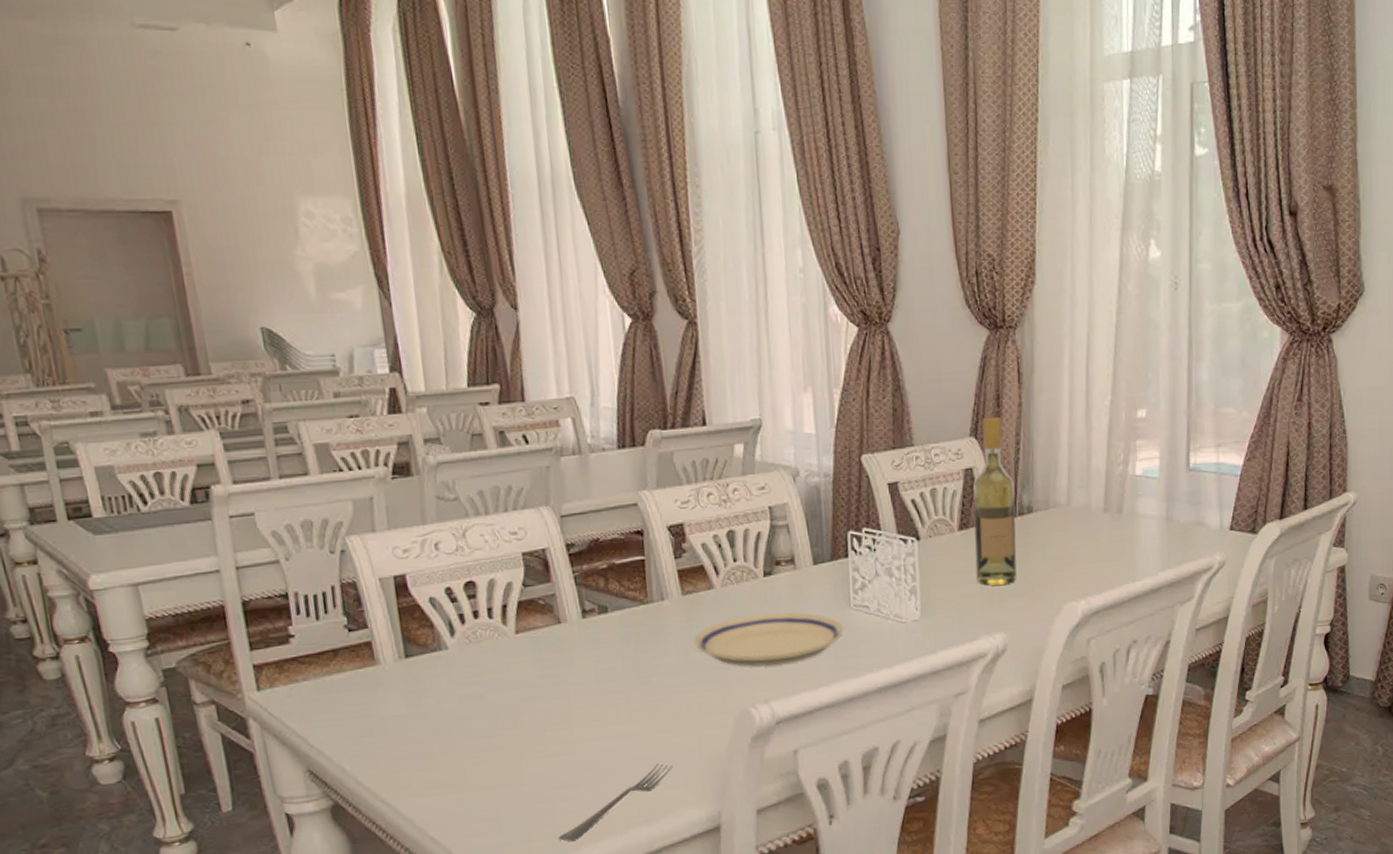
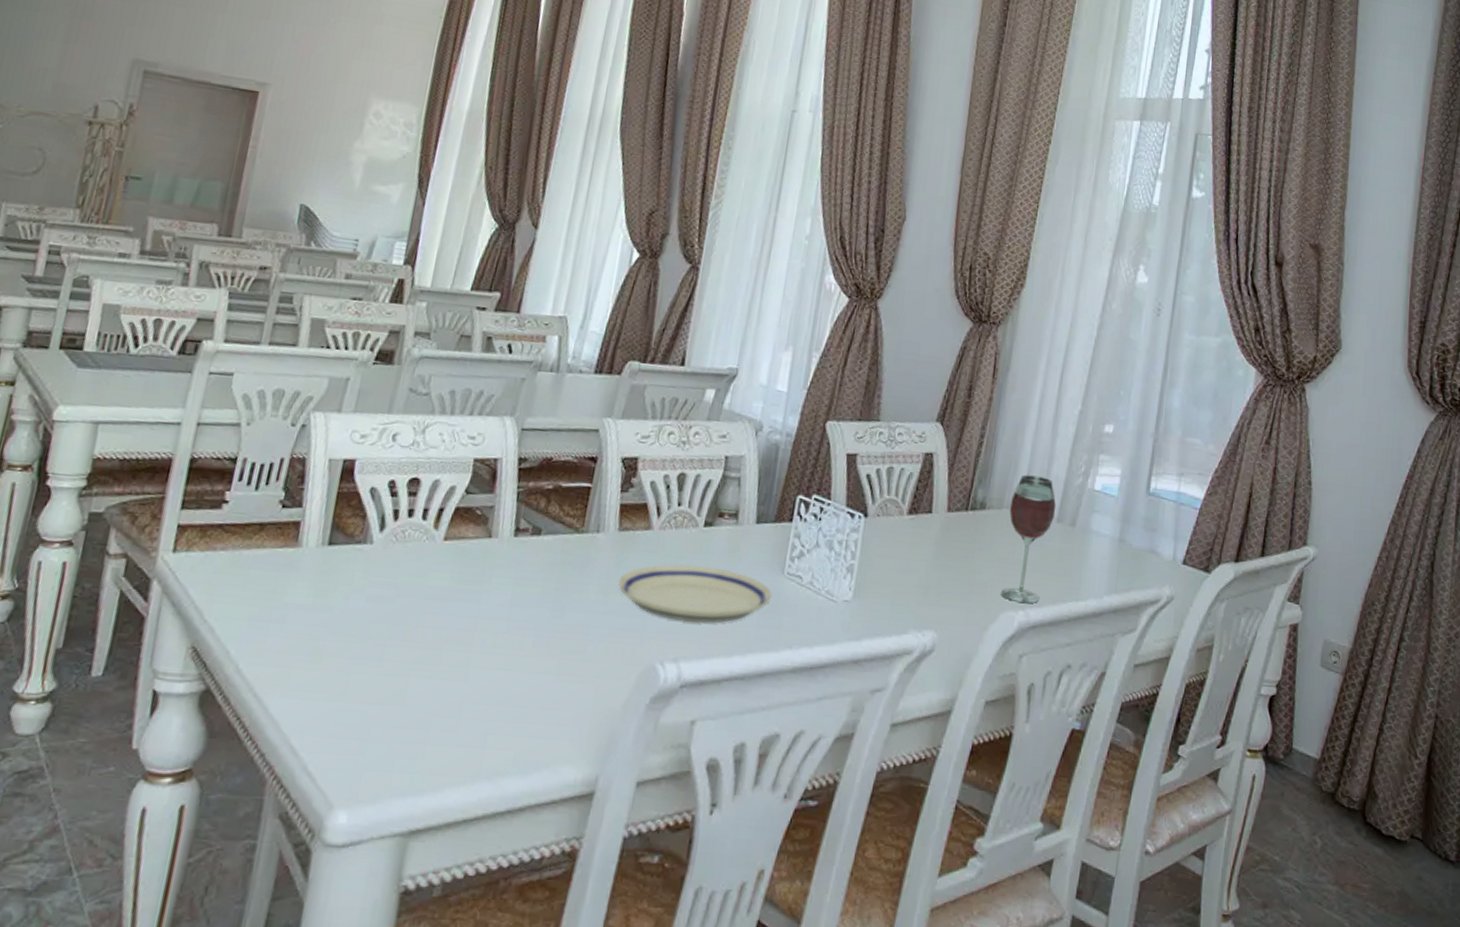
fork: present [558,764,674,841] -> none [421,708,563,779]
bottle: present [973,416,1017,586] -> none [916,405,972,580]
wineglass: none [1055,471,1102,593] -> present [1001,474,1057,603]

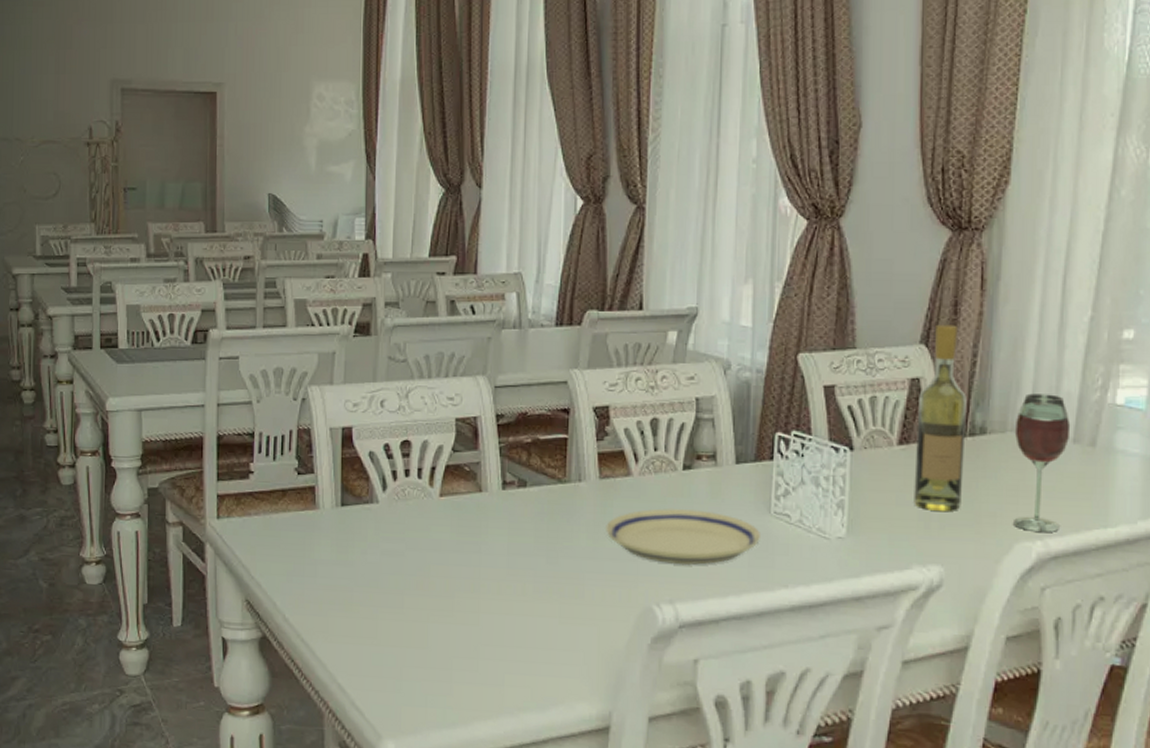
bottle: none [916,405,972,580] -> present [914,324,967,512]

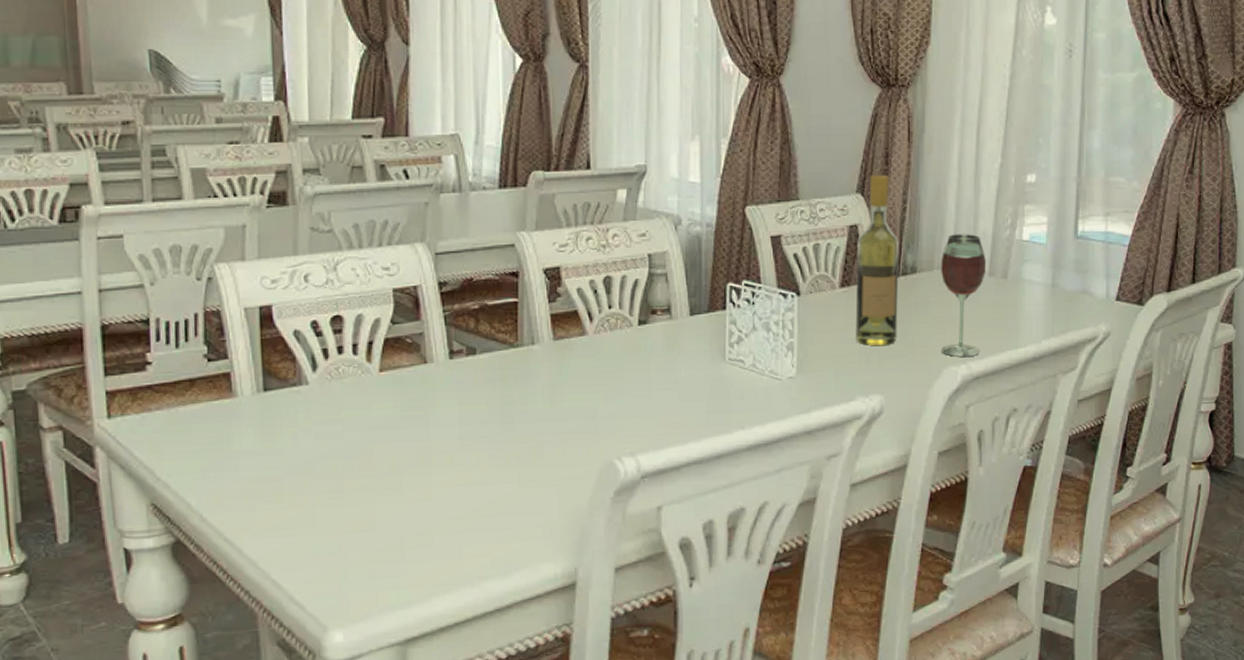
plate: present [606,508,760,566] -> none [562,362,716,418]

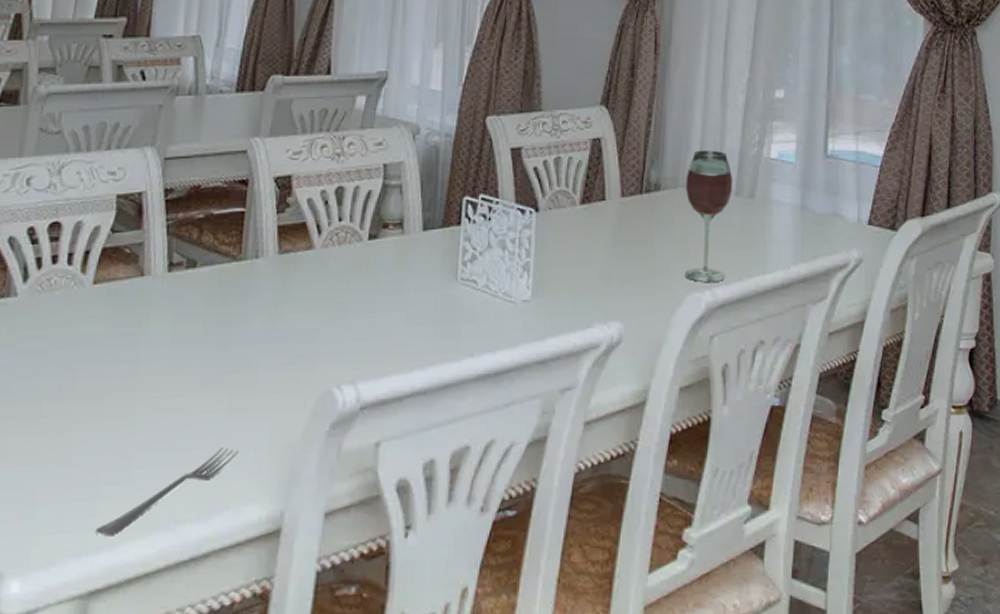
fork: none [406,514,532,592] -> present [95,447,239,535]
bottle: present [855,174,899,346] -> none [595,86,643,269]

